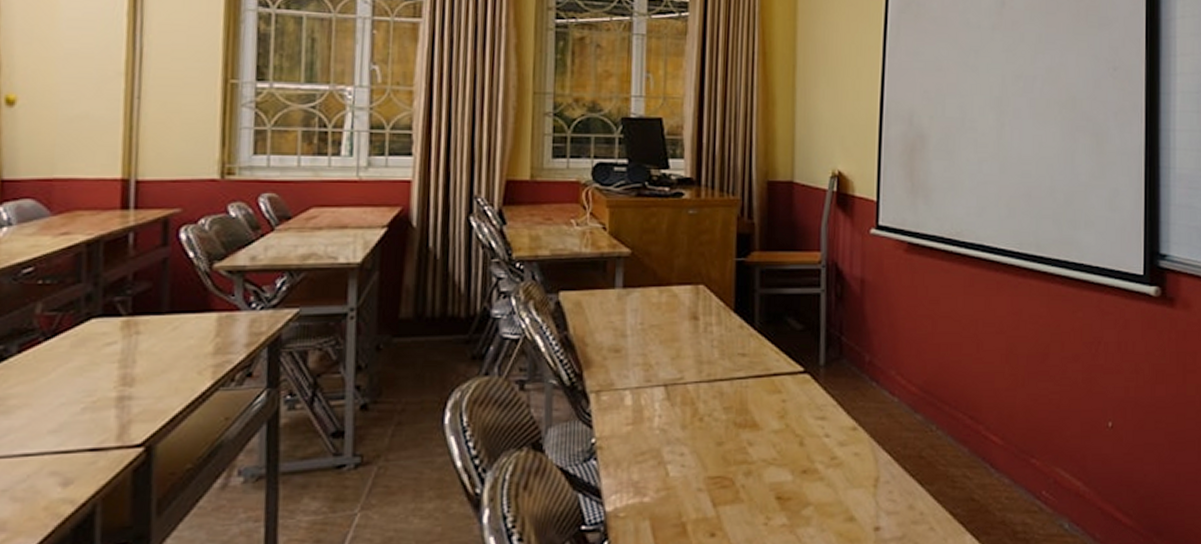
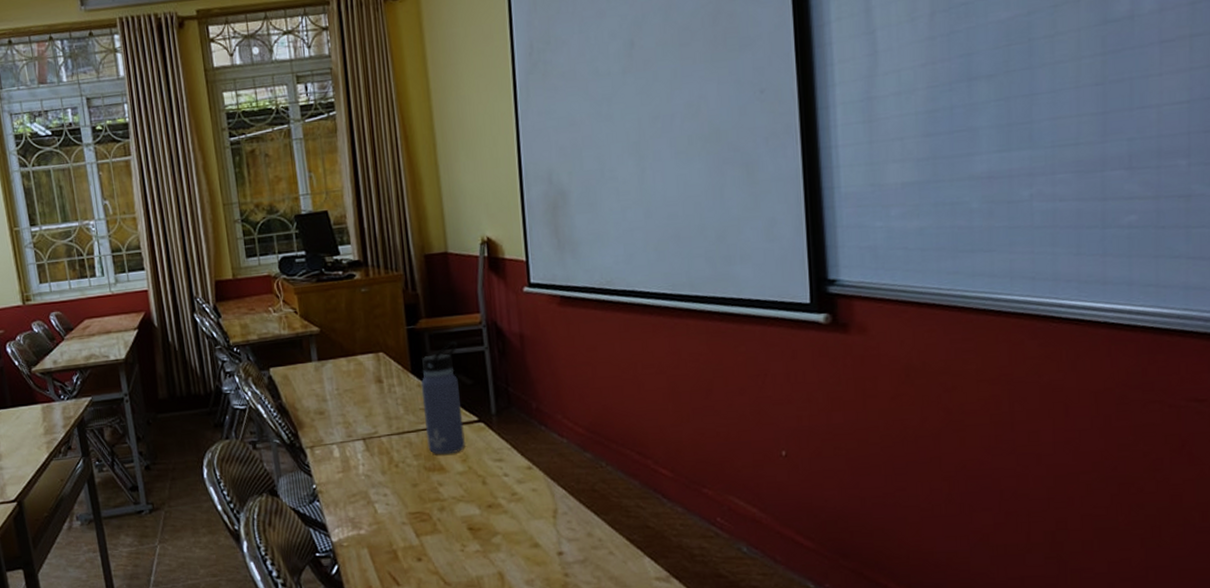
water bottle: none [742,278,791,409] -> present [421,340,466,455]

